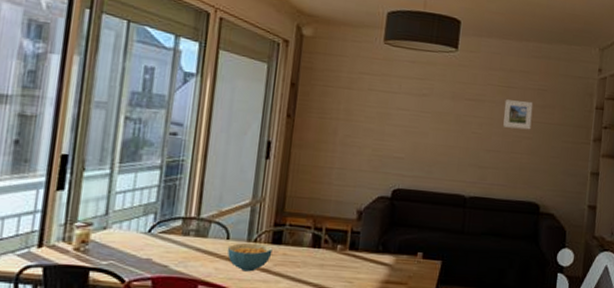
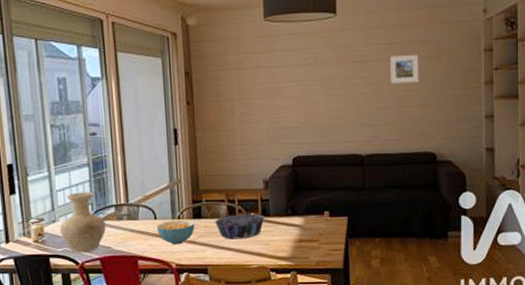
vase: none [109,197,169,270] -> present [59,192,107,253]
decorative bowl: none [295,244,353,273] -> present [214,214,265,240]

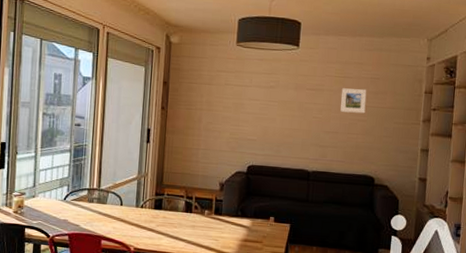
vase: present [59,192,107,253] -> none [37,173,78,228]
cereal bowl: present [156,219,195,245] -> none [121,208,155,231]
decorative bowl: present [214,214,265,240] -> none [172,210,217,233]

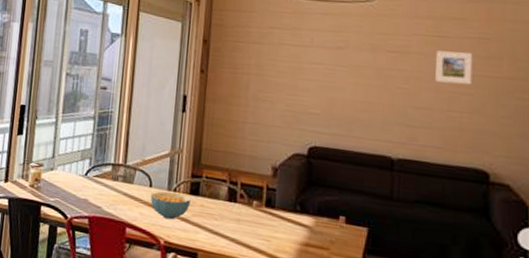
cereal bowl: none [121,208,155,231] -> present [150,191,191,220]

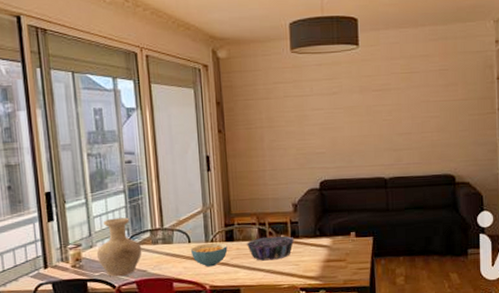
vase: none [55,143,101,208] -> present [96,217,142,277]
decorative bowl: none [212,198,269,229] -> present [246,236,295,261]
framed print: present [435,51,473,85] -> none [409,82,437,110]

